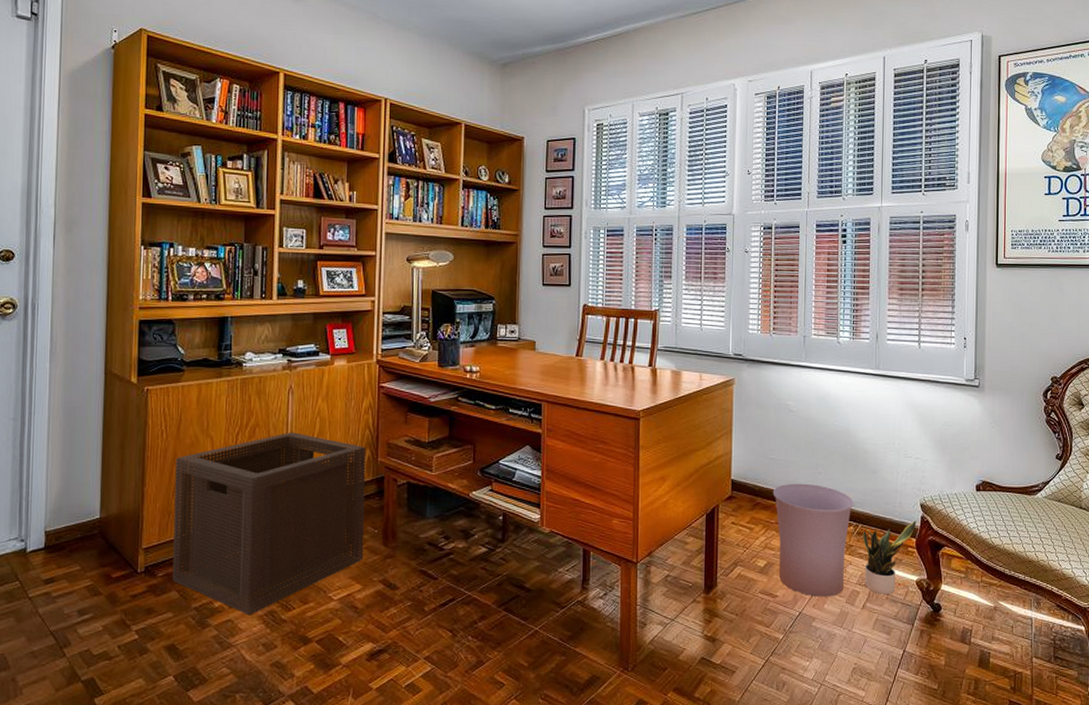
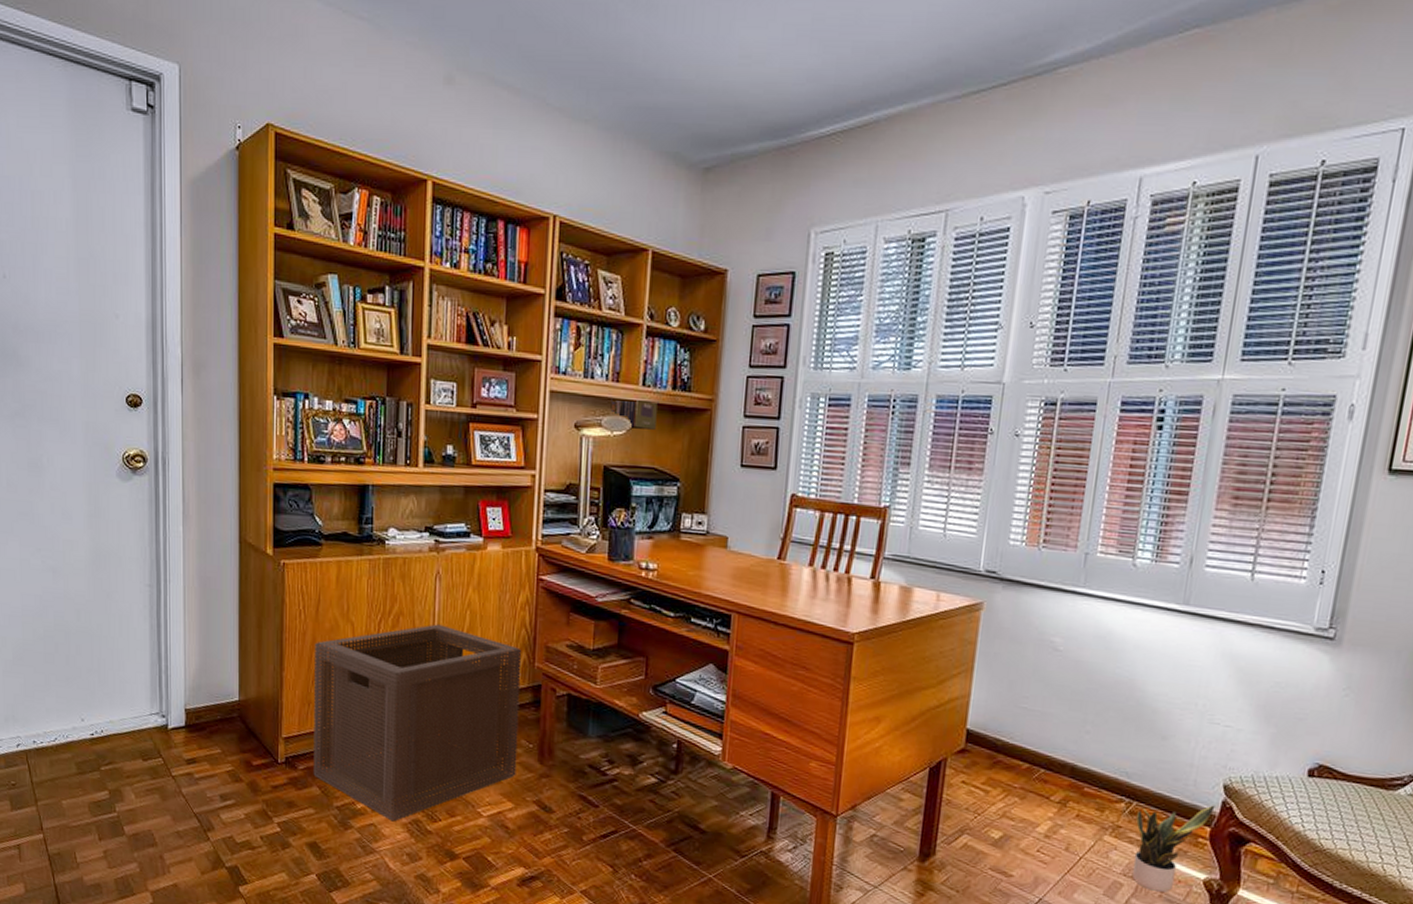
books: none [437,238,474,261] -> present [612,400,657,430]
waste bin: present [773,483,854,597] -> none [1017,741,1130,886]

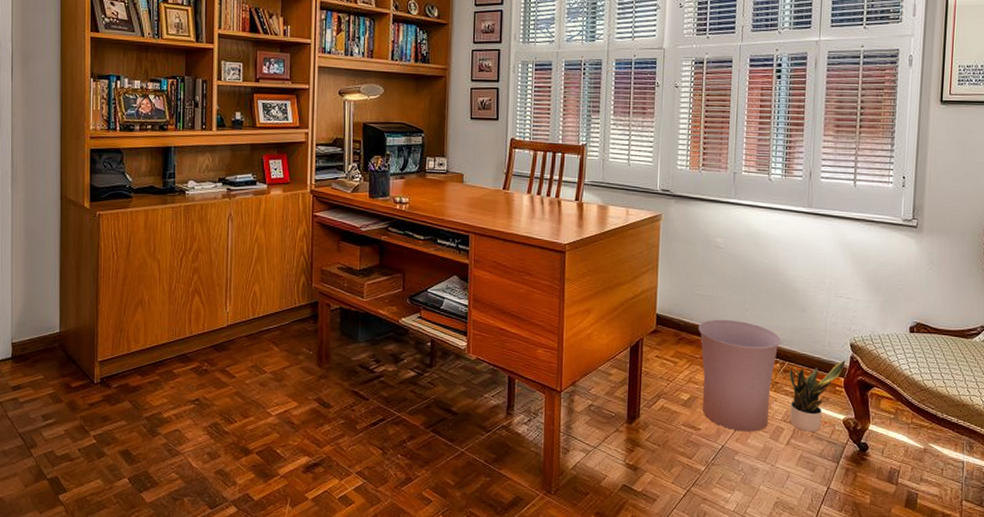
storage basket: present [313,624,522,822] -> none [125,257,301,426]
books: present [612,400,657,430] -> none [368,71,404,94]
waste bin: none [1017,741,1130,886] -> present [698,319,781,432]

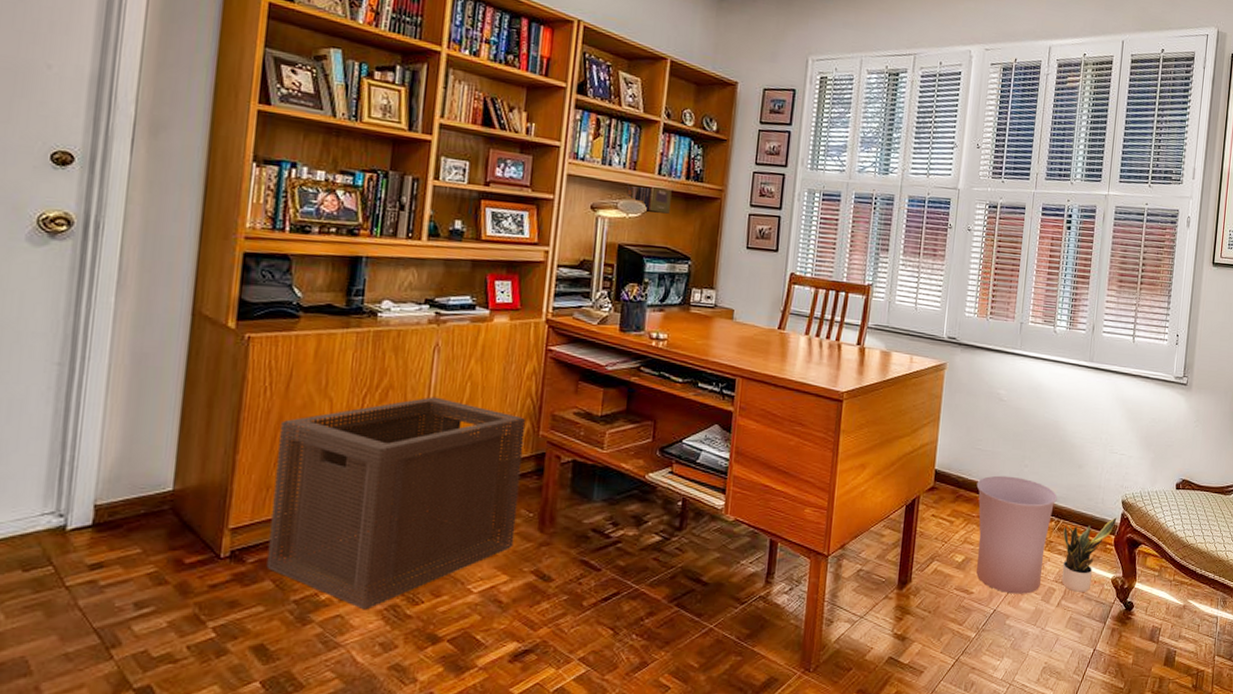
storage basket: none [125,257,301,426] -> present [266,397,526,610]
books: none [368,71,404,94] -> present [628,186,672,214]

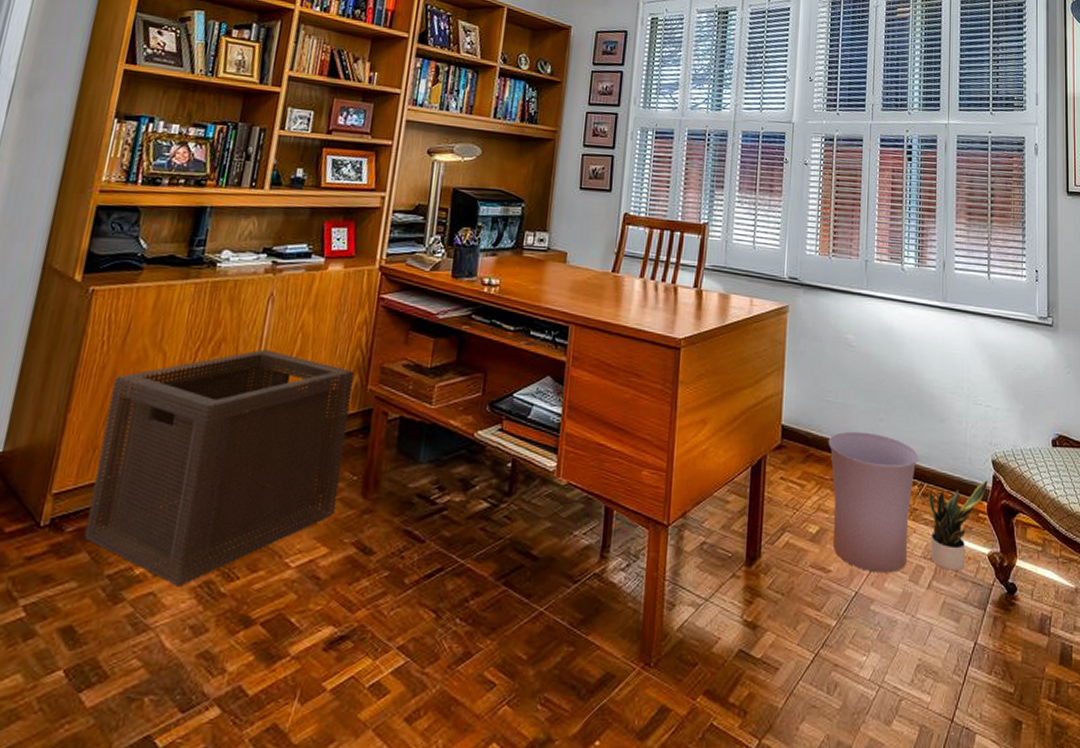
books: present [628,186,672,214] -> none [464,130,506,157]

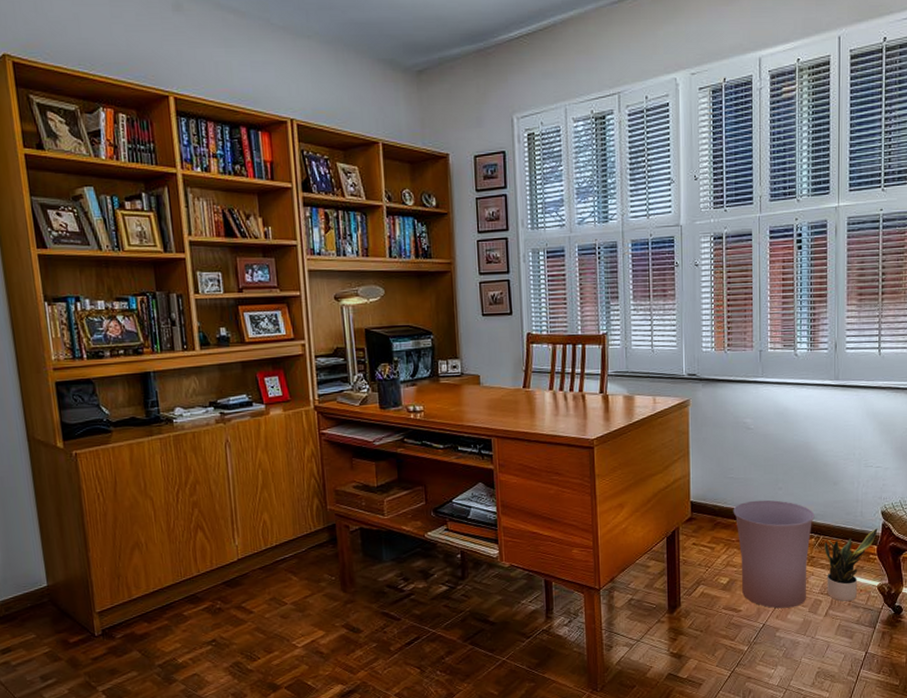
storage basket: present [84,349,354,587] -> none [117,486,323,668]

